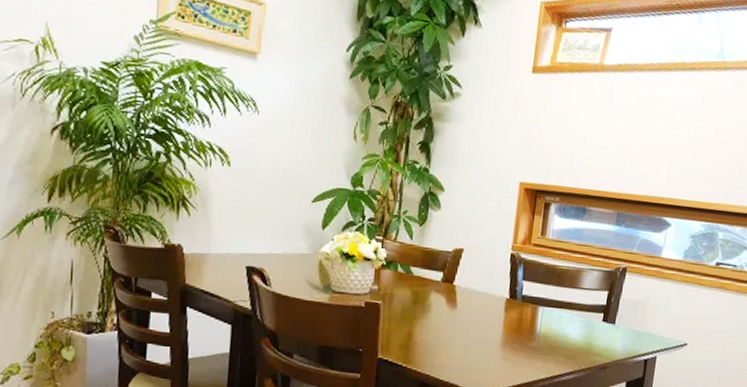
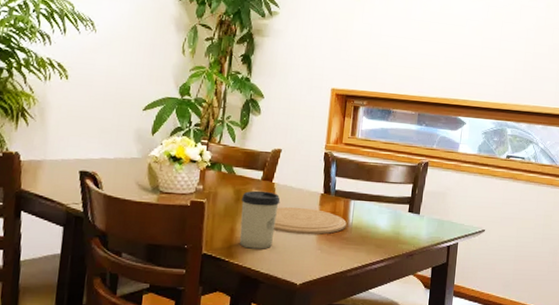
cup: none [417,293,462,356] -> present [239,190,281,249]
plate: none [454,311,534,343] -> present [274,206,347,235]

